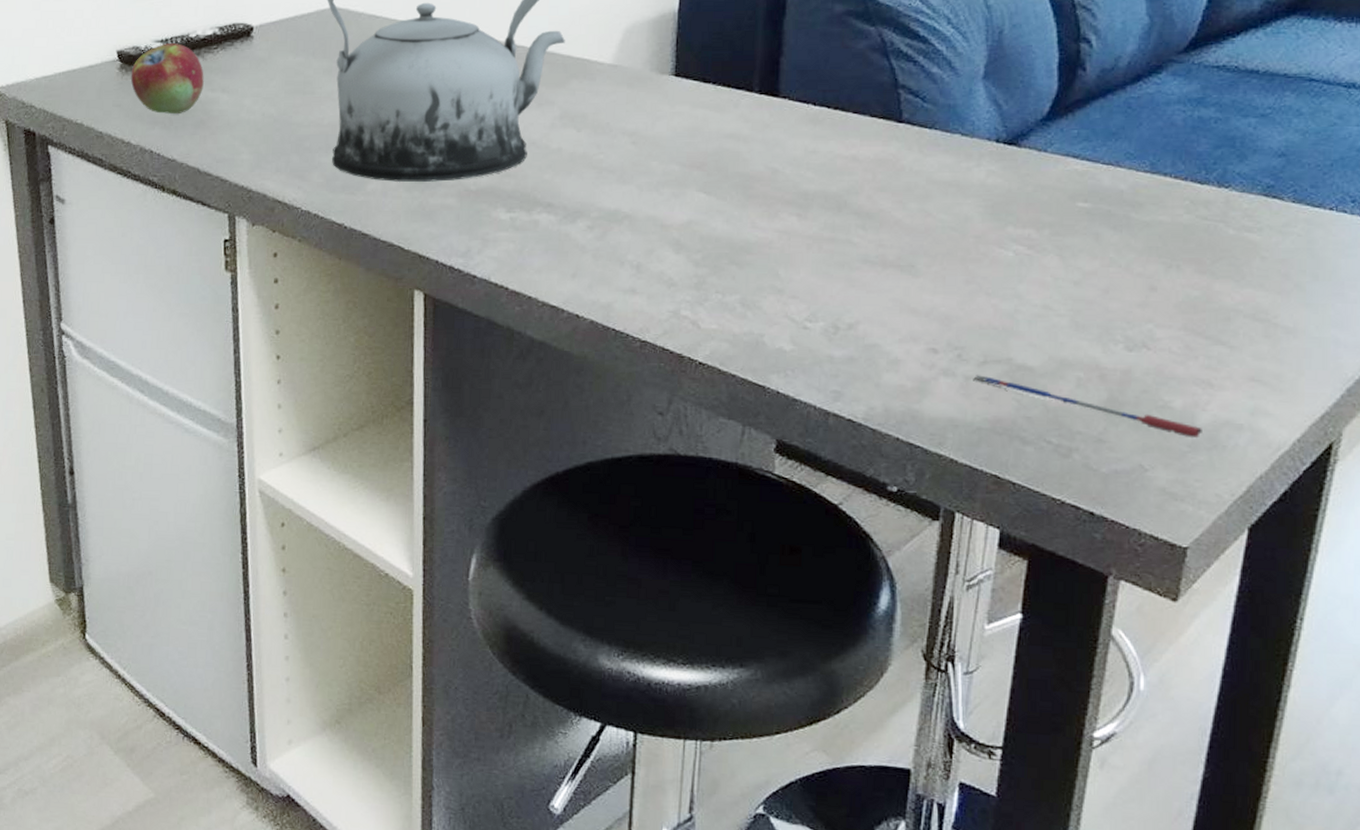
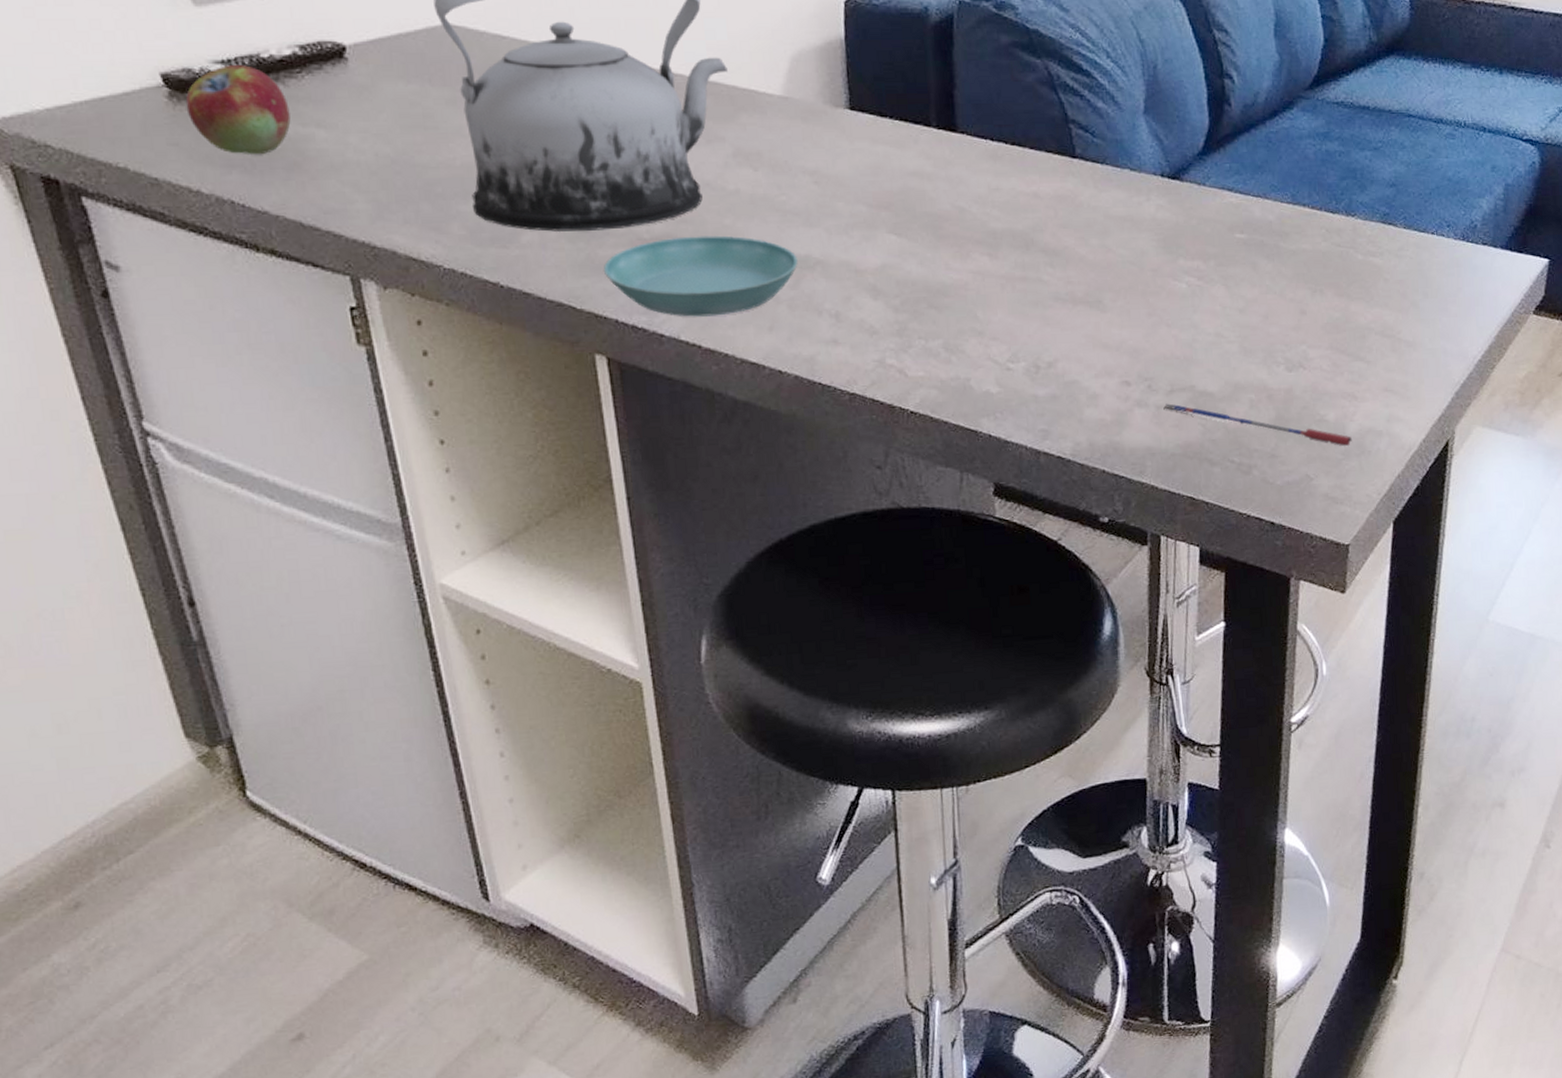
saucer: none [432,189,607,262] -> present [604,235,798,317]

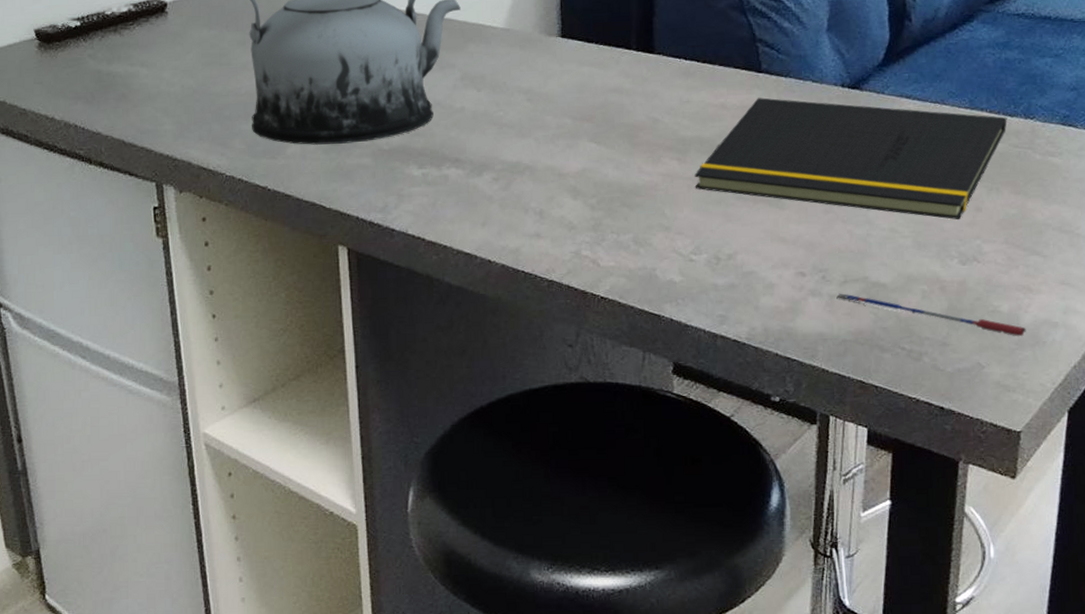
fruit: present [185,65,291,154] -> none [50,21,123,89]
saucer: present [604,235,798,317] -> none [350,146,510,215]
notepad: none [1007,186,1329,323] -> present [694,97,1007,220]

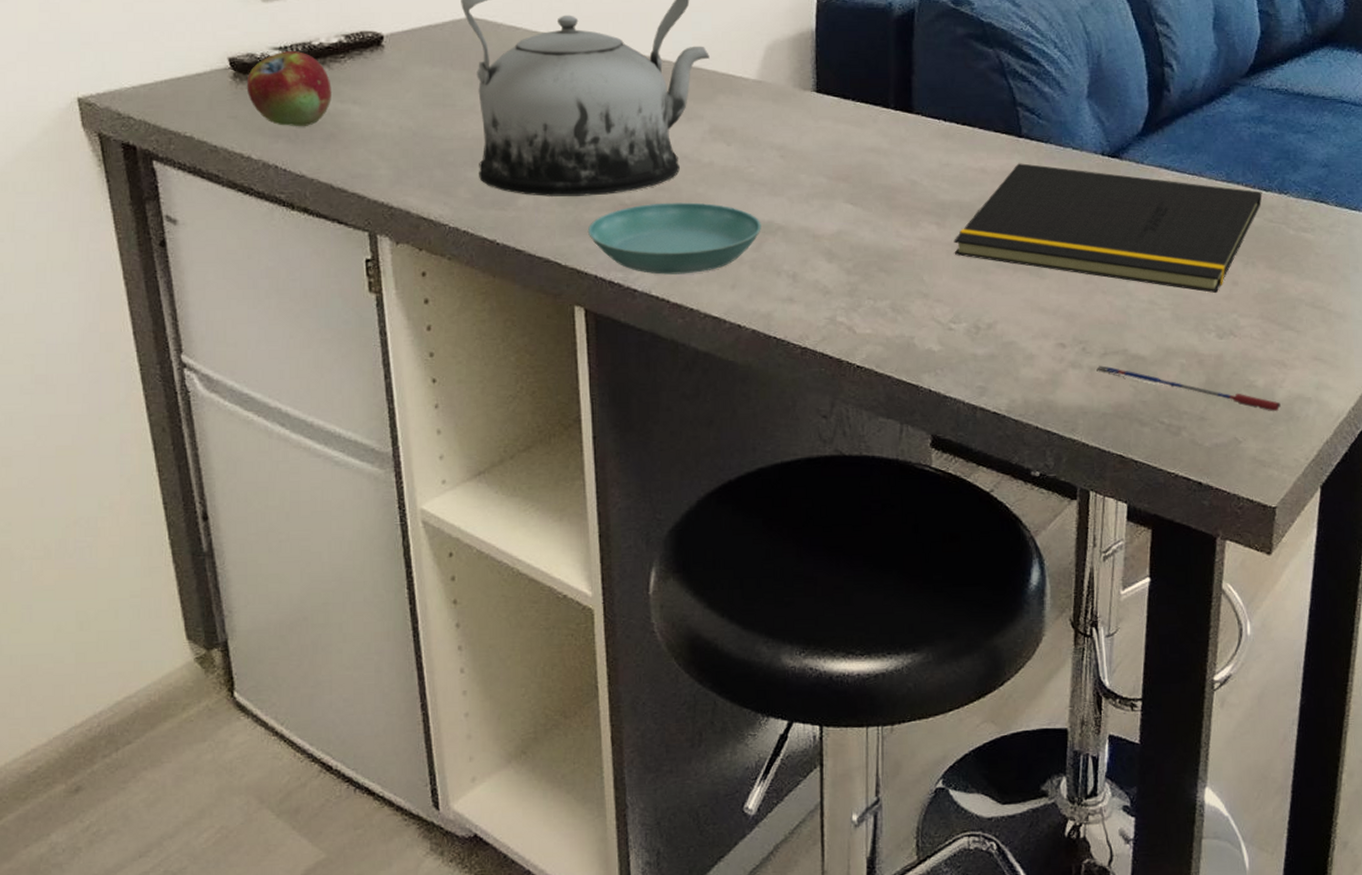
fruit: none [50,21,123,89] -> present [246,51,332,126]
saucer: none [350,146,510,215] -> present [588,202,762,275]

